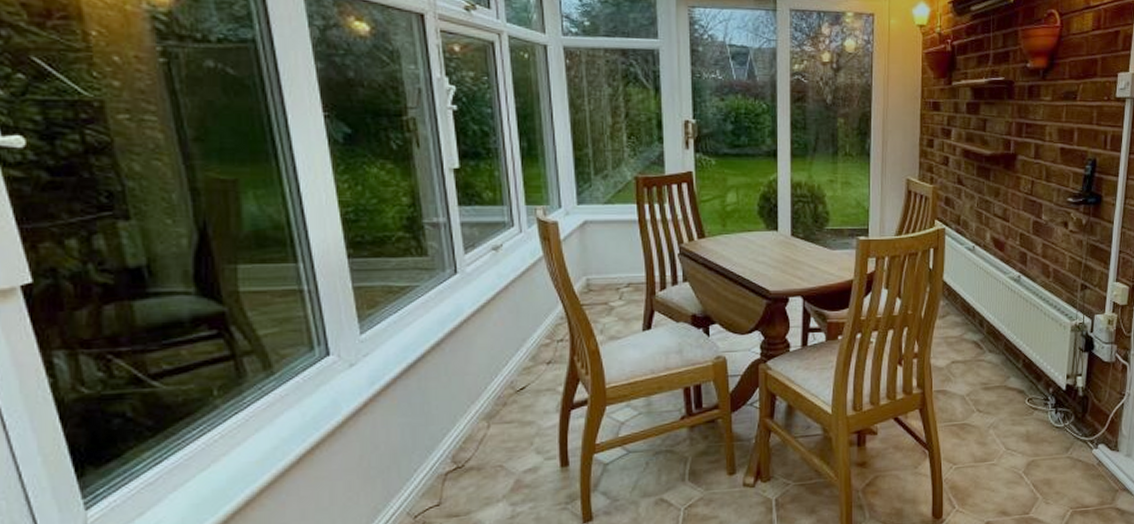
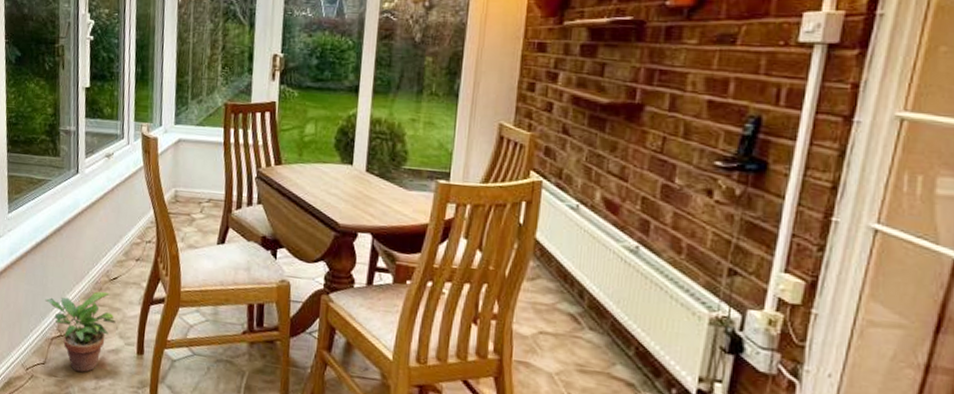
potted plant: none [430,407,529,504] -> present [45,291,116,373]

